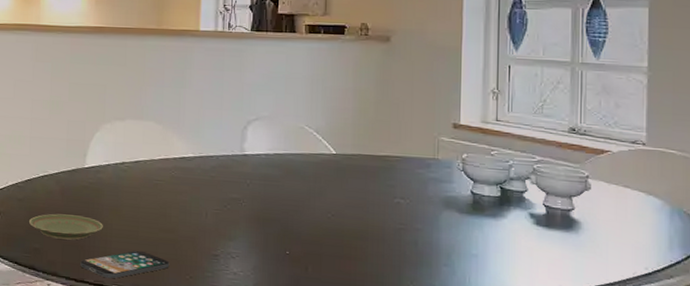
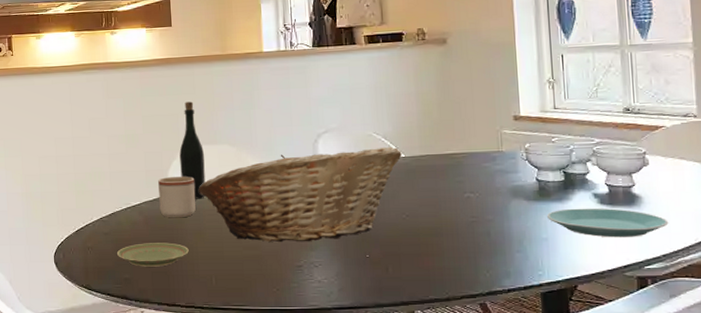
mug: none [78,148,117,192] -> present [158,176,196,218]
smartphone: present [80,251,170,279] -> none [170,270,256,300]
bottle: none [103,73,129,175] -> present [179,101,206,199]
fruit basket: none [120,137,333,232] -> present [199,146,402,242]
plate: none [479,226,607,264] -> present [547,208,669,238]

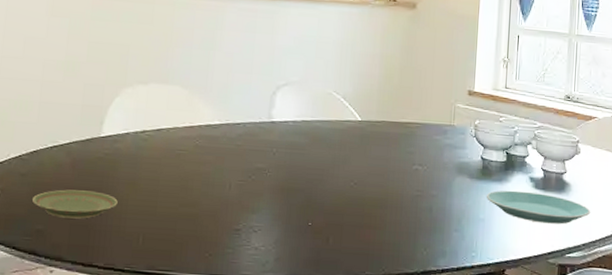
mug: present [158,176,196,218] -> none [91,115,137,164]
bottle: present [179,101,206,199] -> none [122,32,152,144]
fruit basket: present [199,146,402,242] -> none [140,103,359,204]

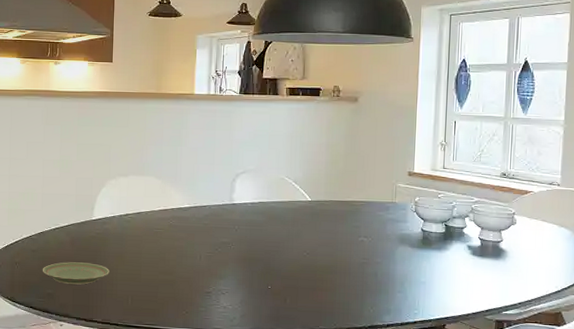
plate: present [487,190,591,224] -> none [427,257,527,286]

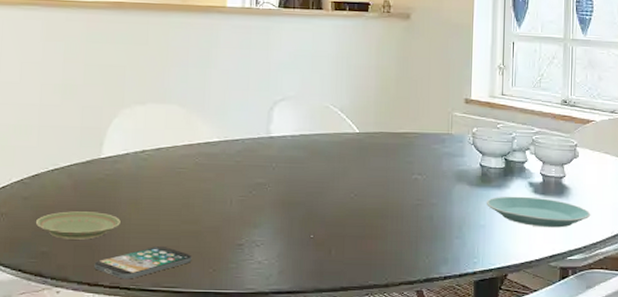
smartphone: none [89,292,168,317] -> present [94,247,192,279]
plate: none [427,257,527,286] -> present [487,196,591,228]

